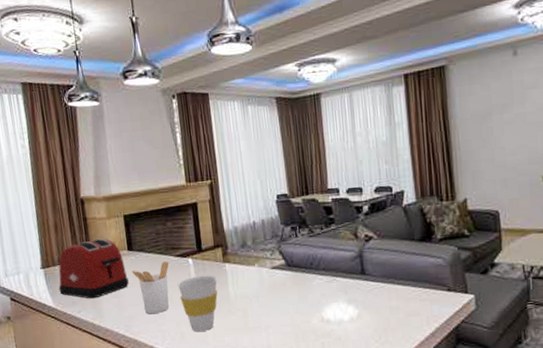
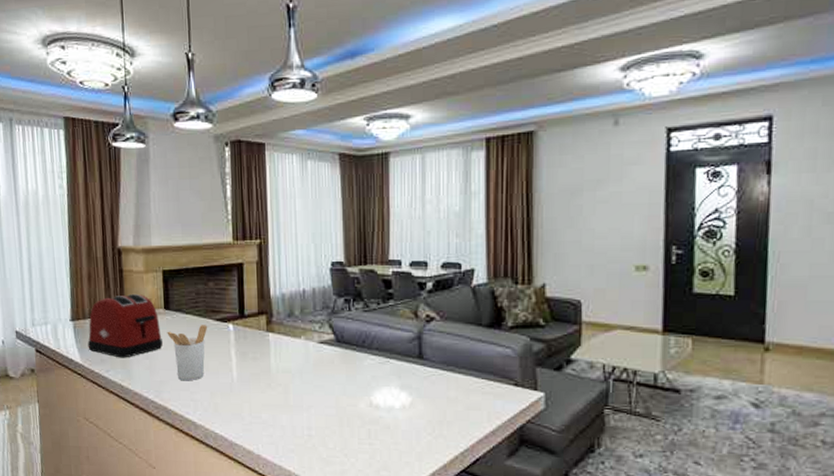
cup: present [177,275,218,332] -> none [214,344,259,406]

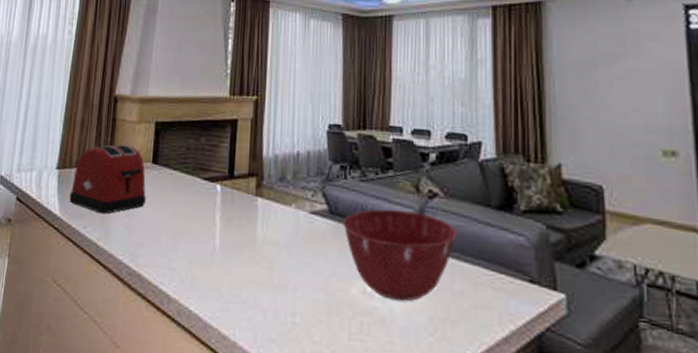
utensil holder: present [167,325,208,381] -> none [151,183,195,246]
mixing bowl: none [349,335,452,410] -> present [343,209,458,302]

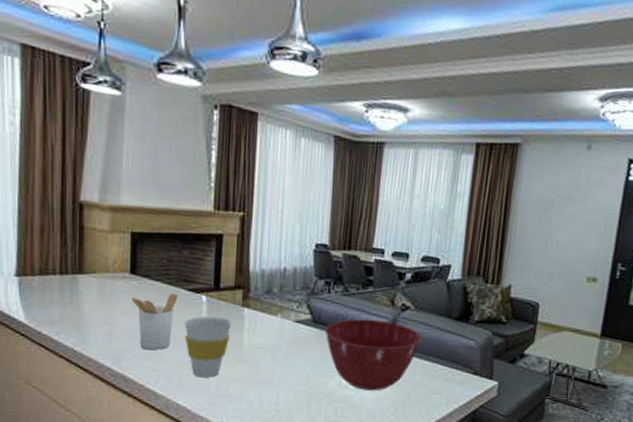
toaster: present [69,144,146,214] -> none [35,253,125,322]
utensil holder: none [151,183,195,246] -> present [131,293,179,351]
cup: none [198,207,246,279] -> present [184,316,233,378]

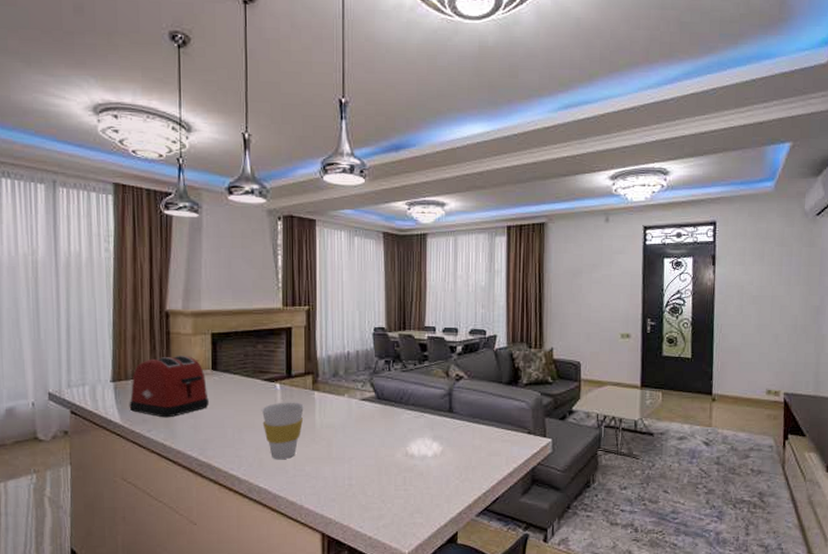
toaster: none [35,253,125,322] -> present [129,355,209,418]
utensil holder: present [131,293,179,351] -> none [214,385,256,438]
mixing bowl: present [325,319,423,391] -> none [388,392,478,458]

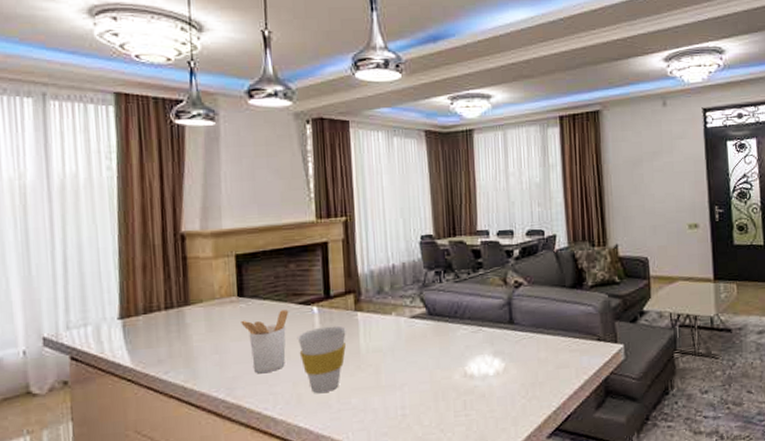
toaster: present [129,355,209,418] -> none [141,282,236,356]
utensil holder: none [214,385,256,438] -> present [241,310,289,374]

